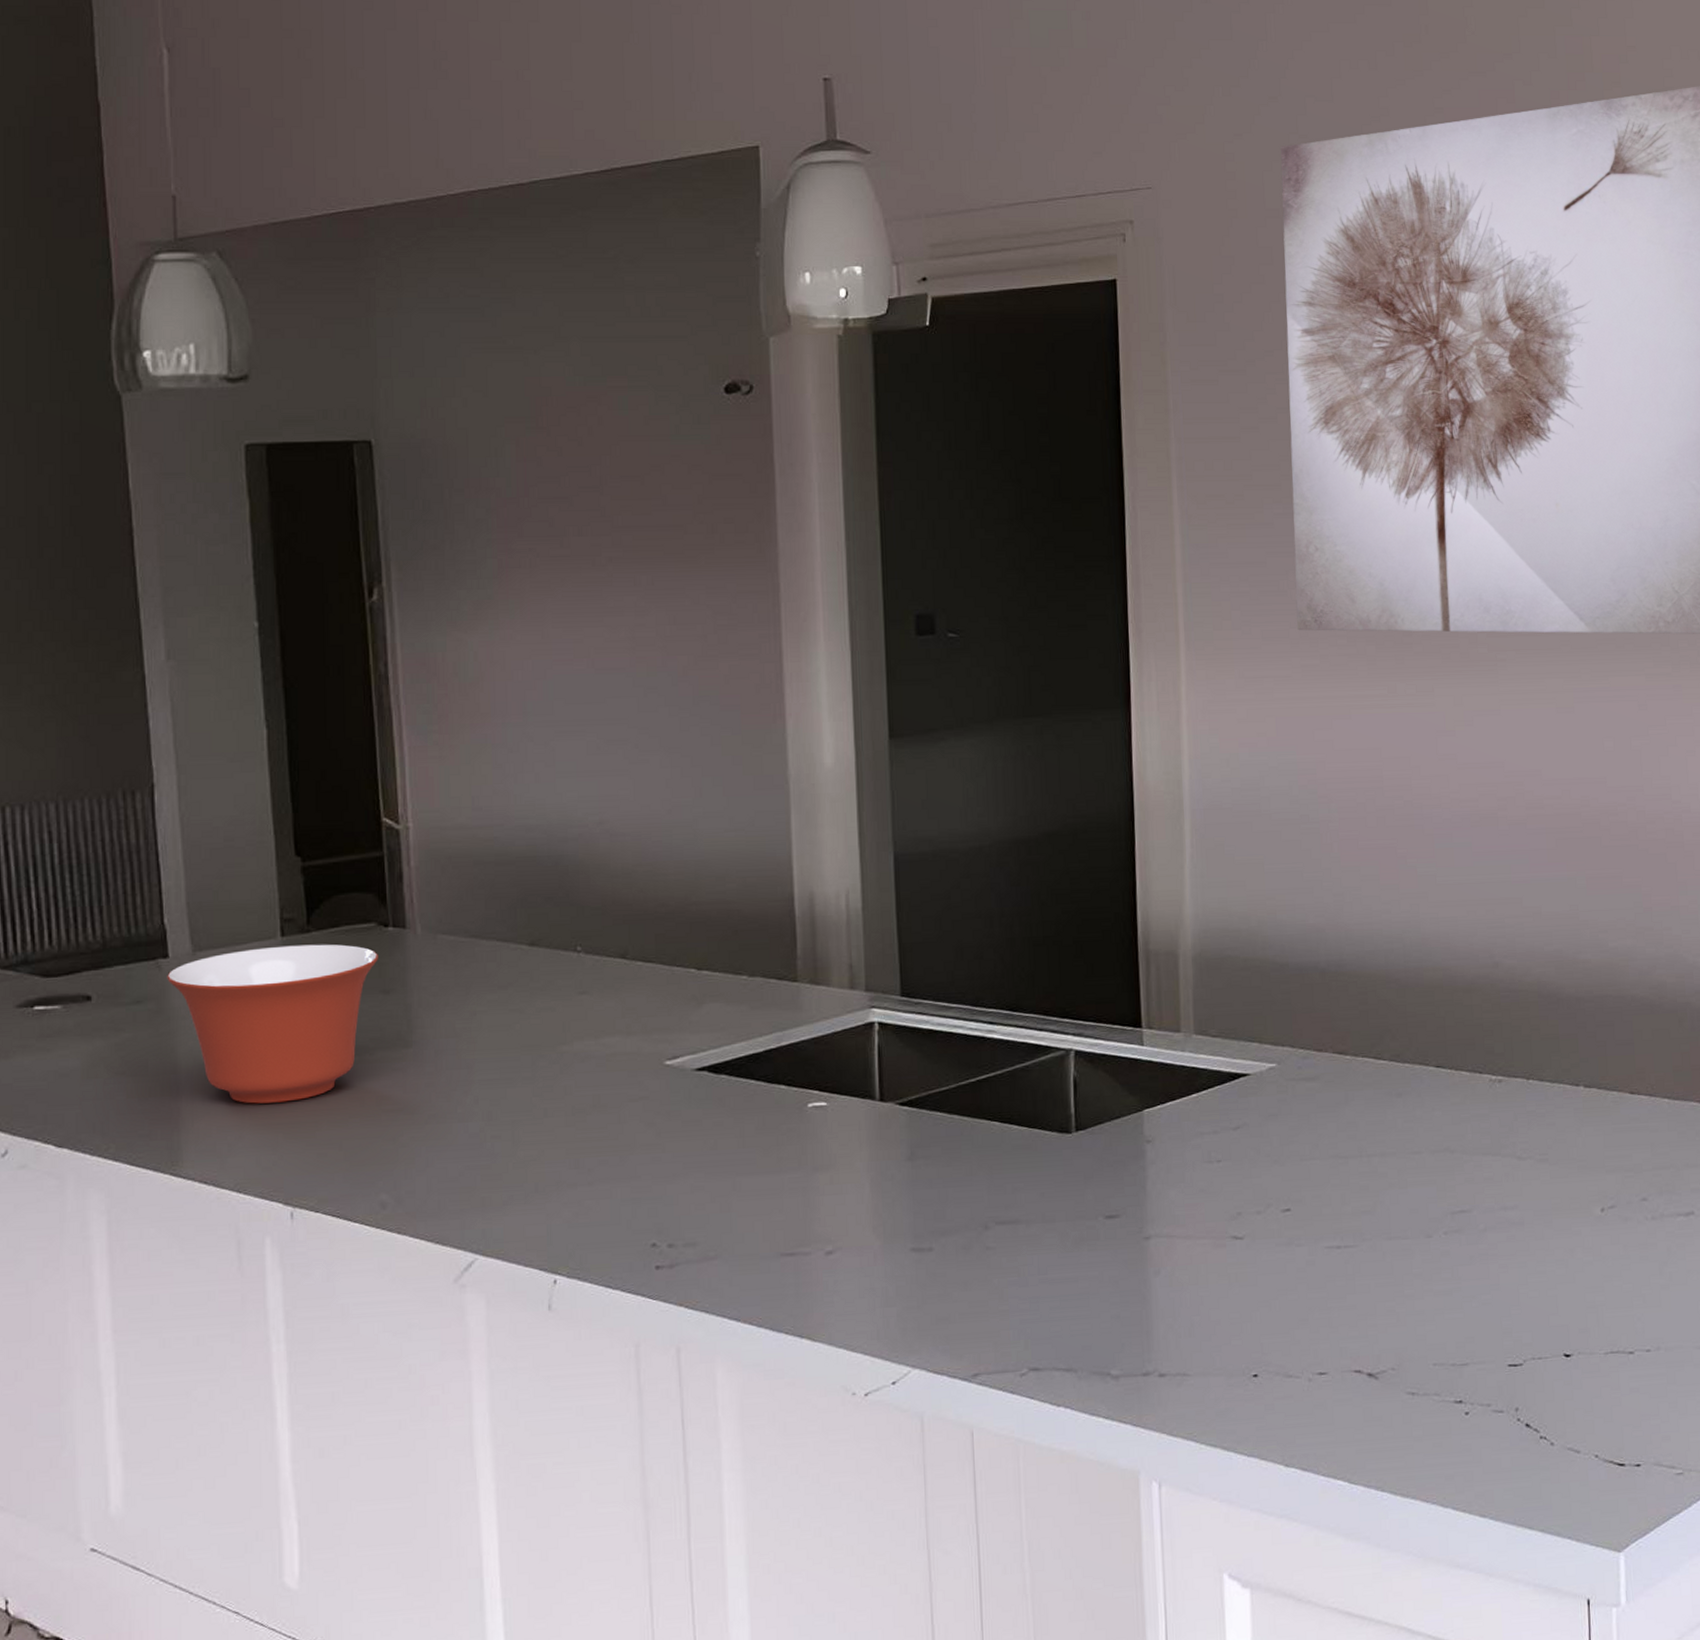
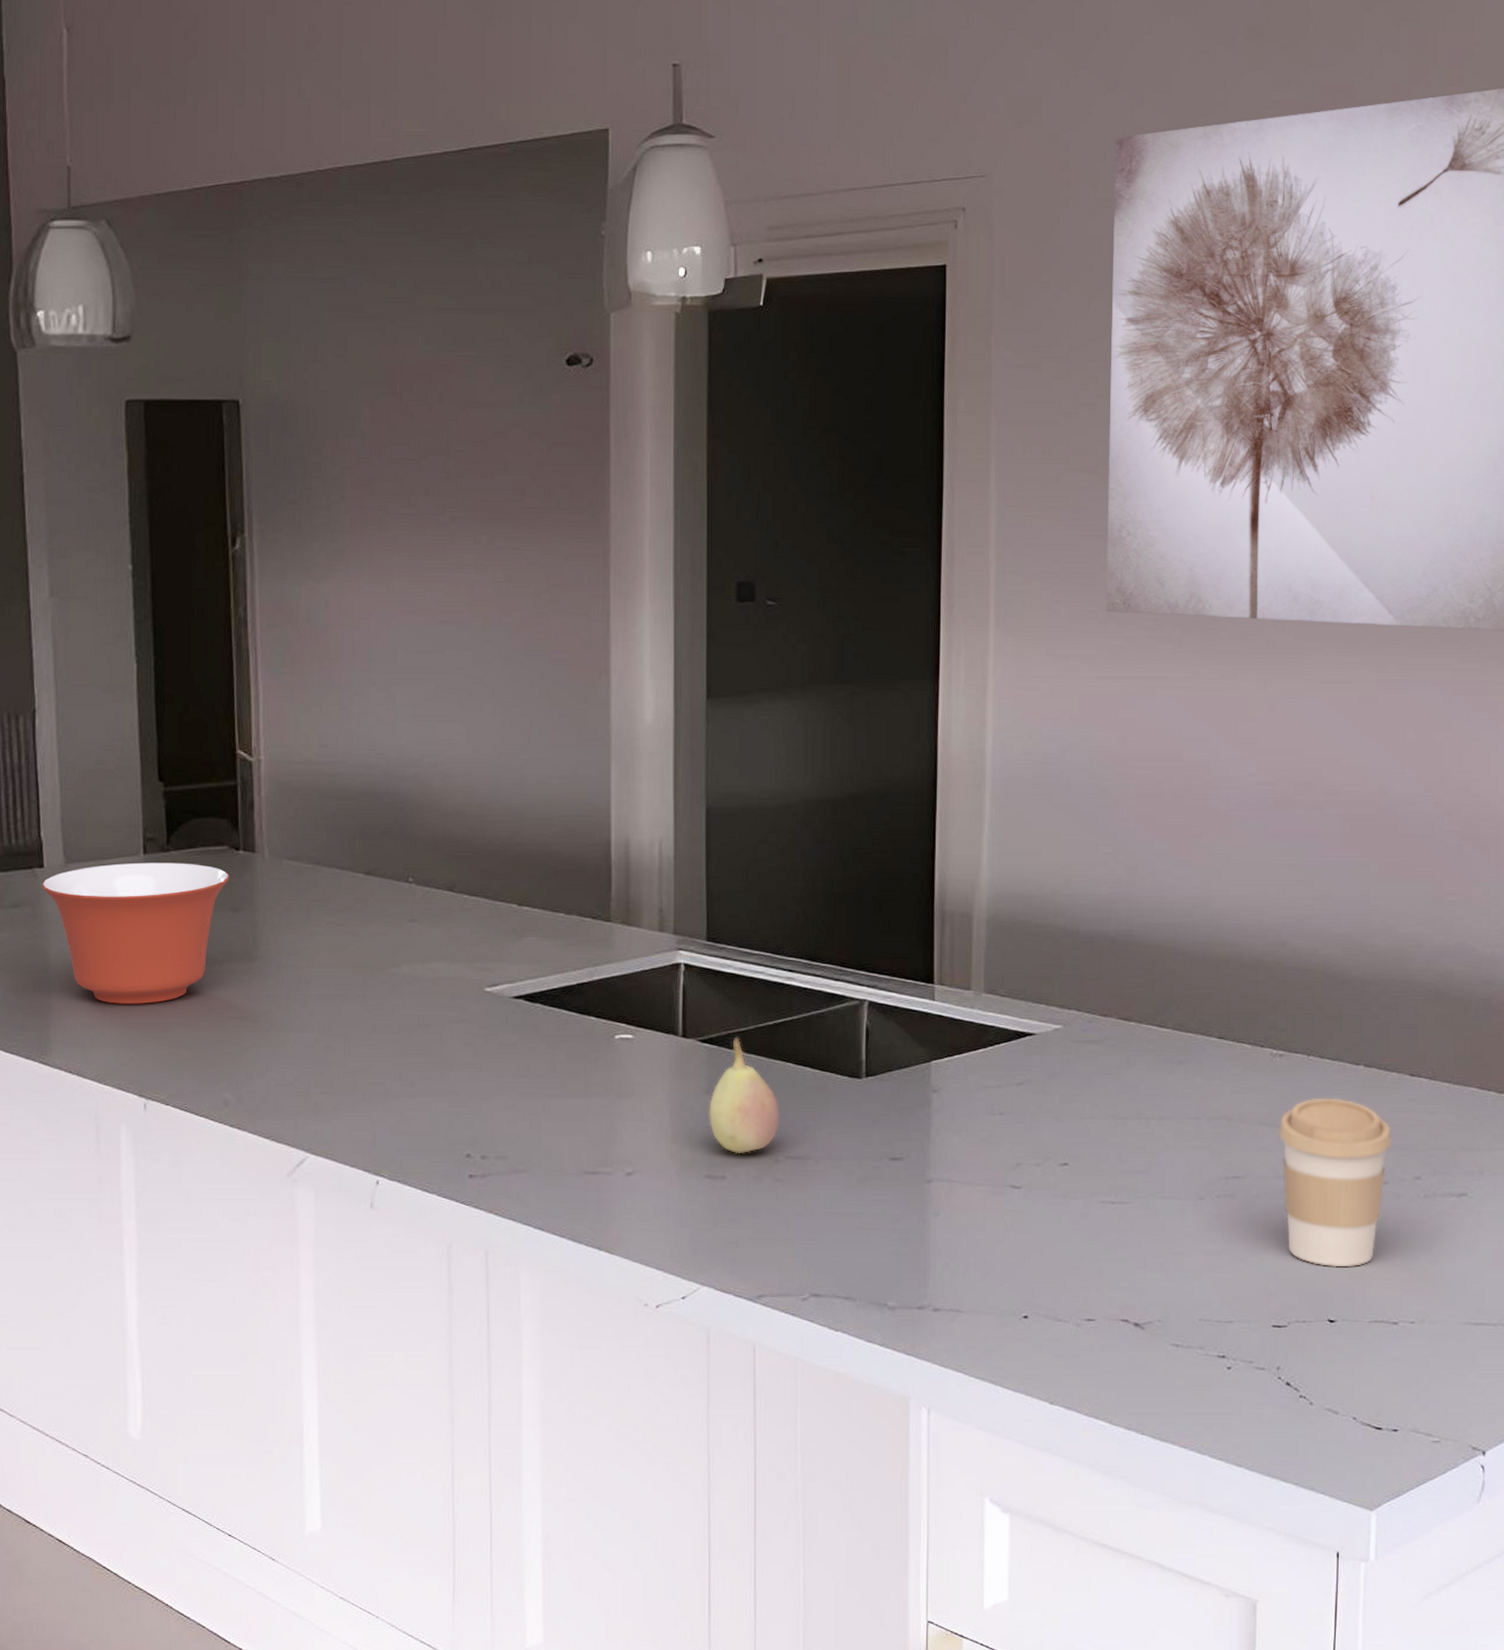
fruit: none [911,1096,987,1224] -> present [709,1036,779,1154]
coffee cup: none [1502,1121,1617,1299] -> present [1278,1098,1392,1268]

